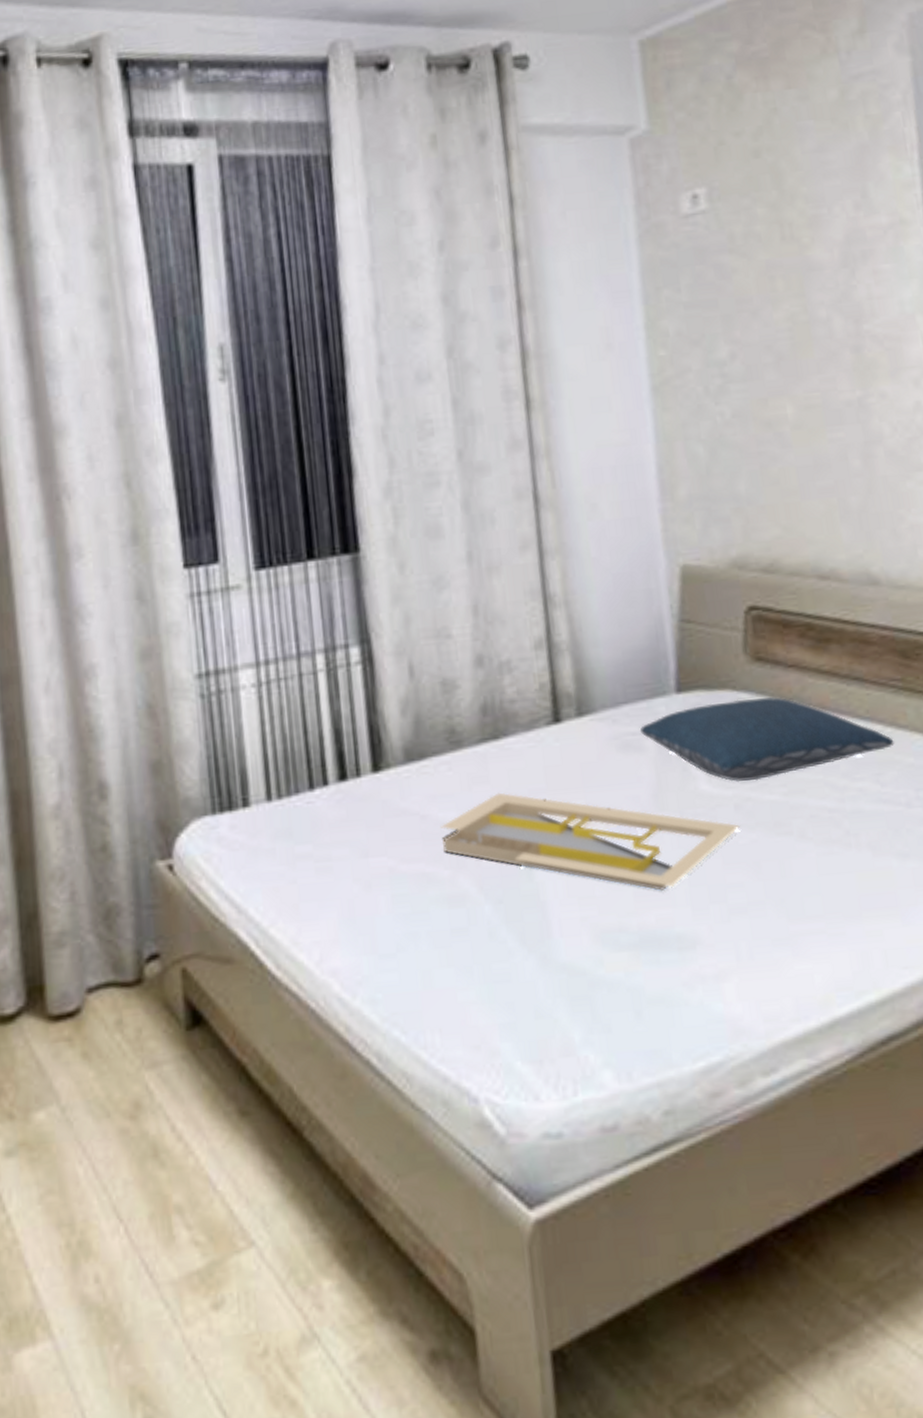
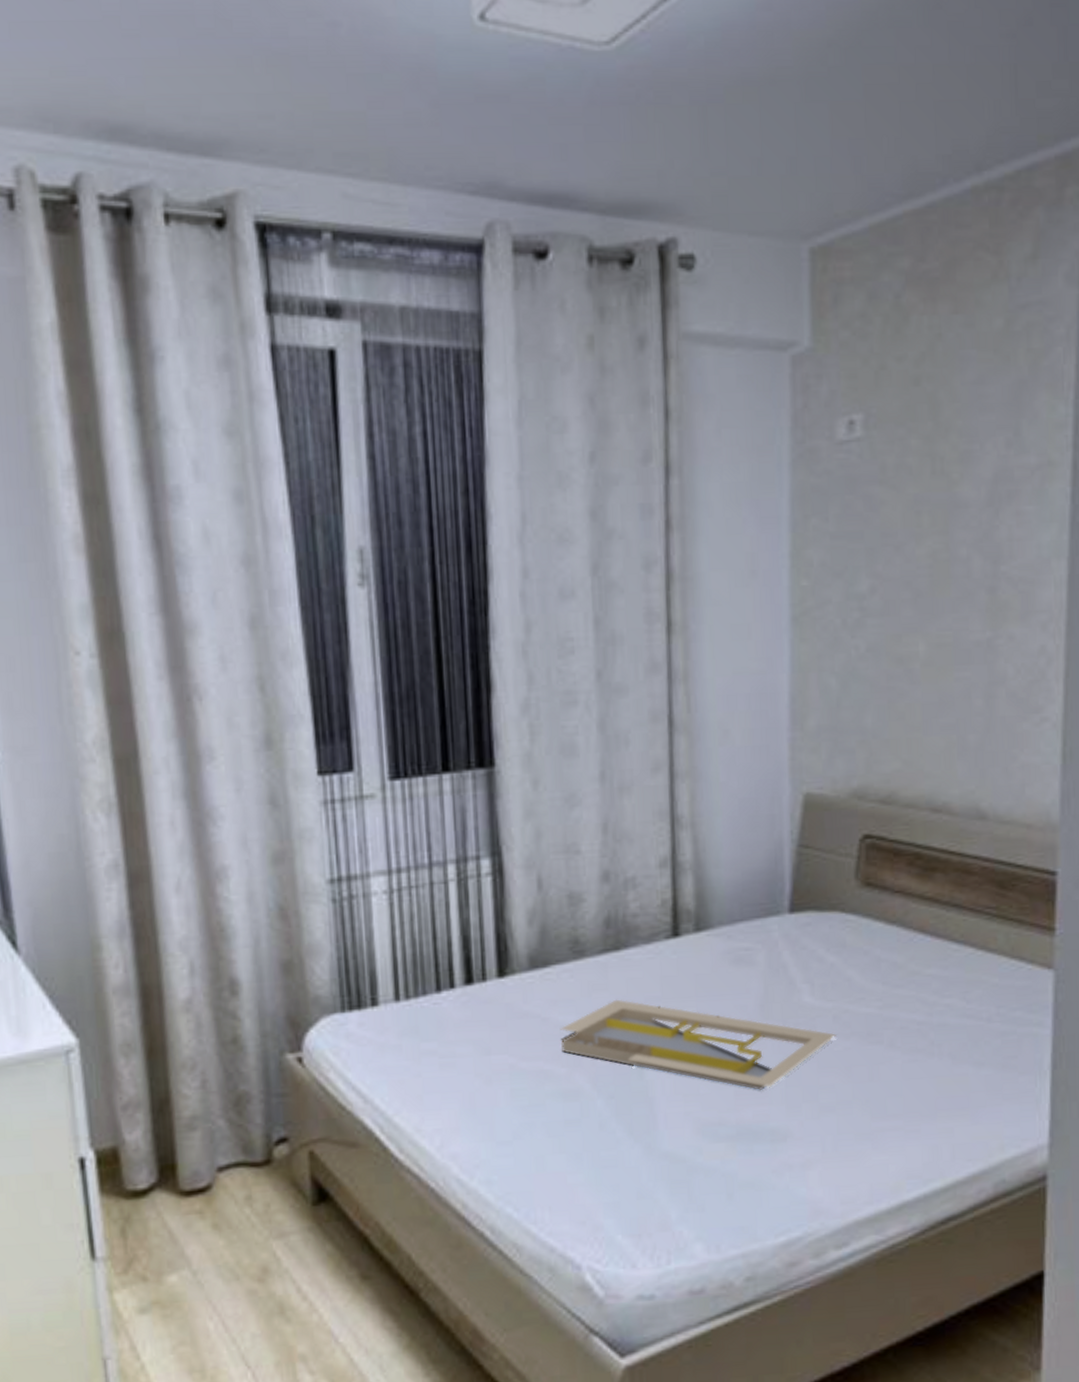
pillow: present [639,697,894,783] -> none [752,920,983,996]

